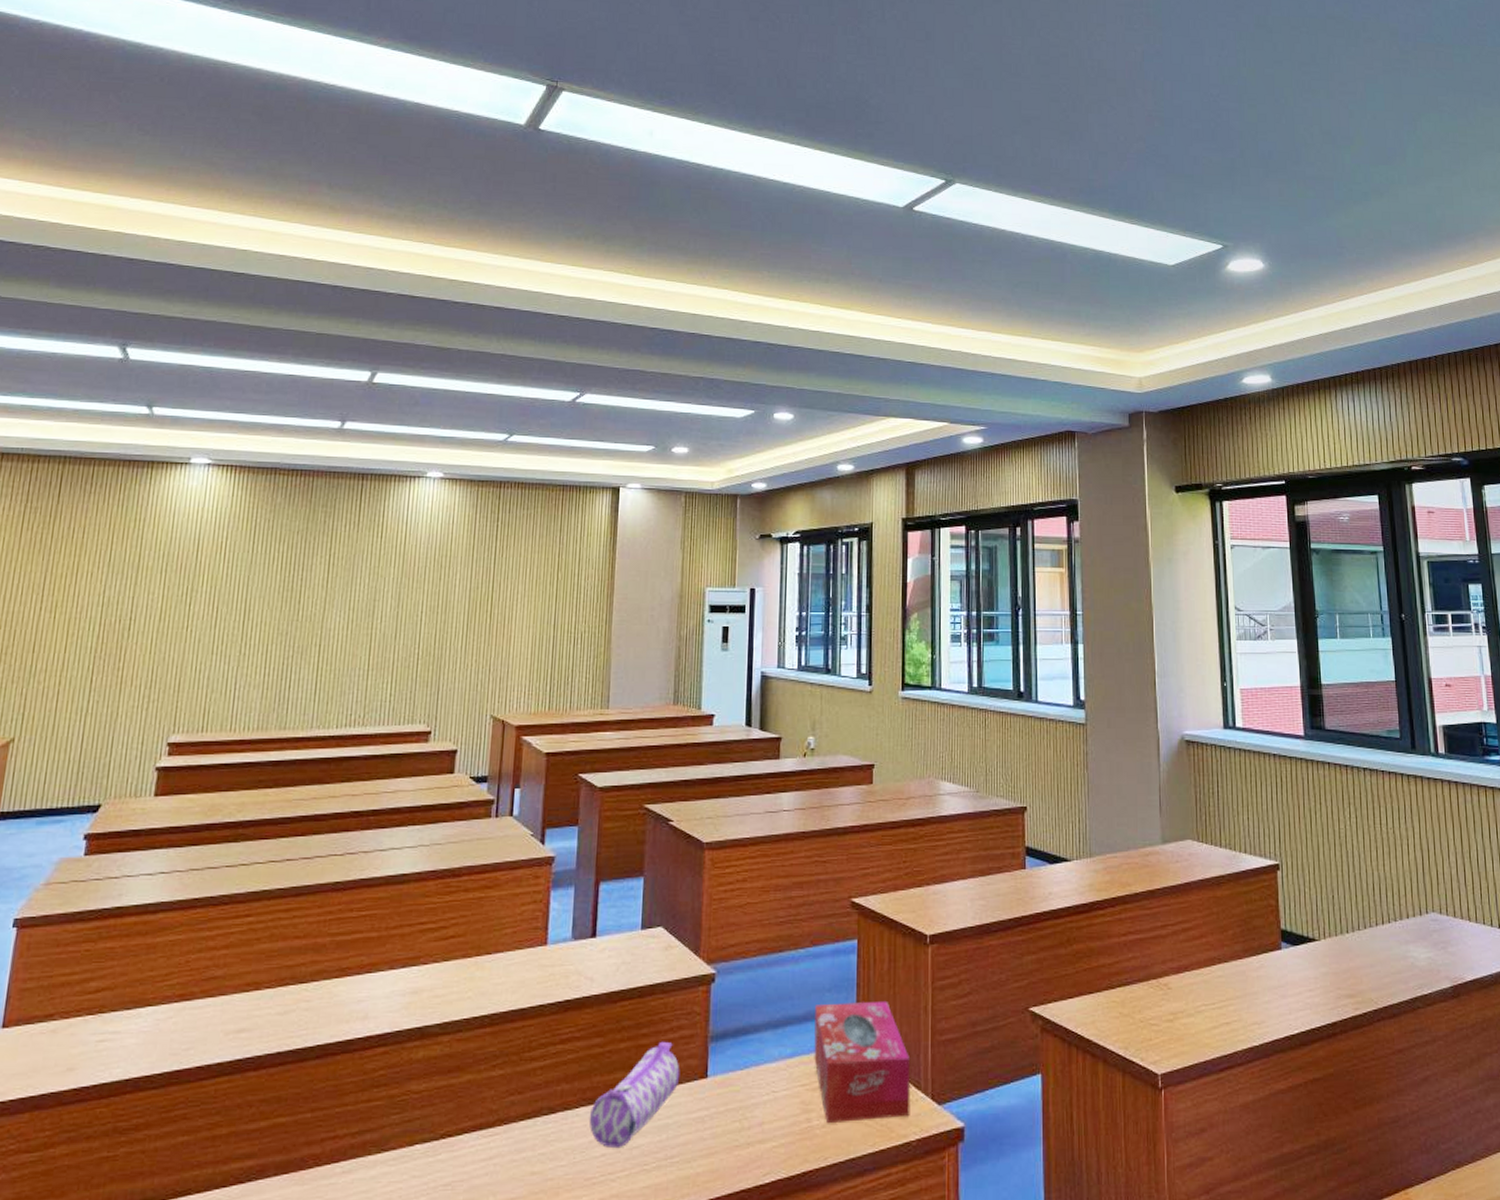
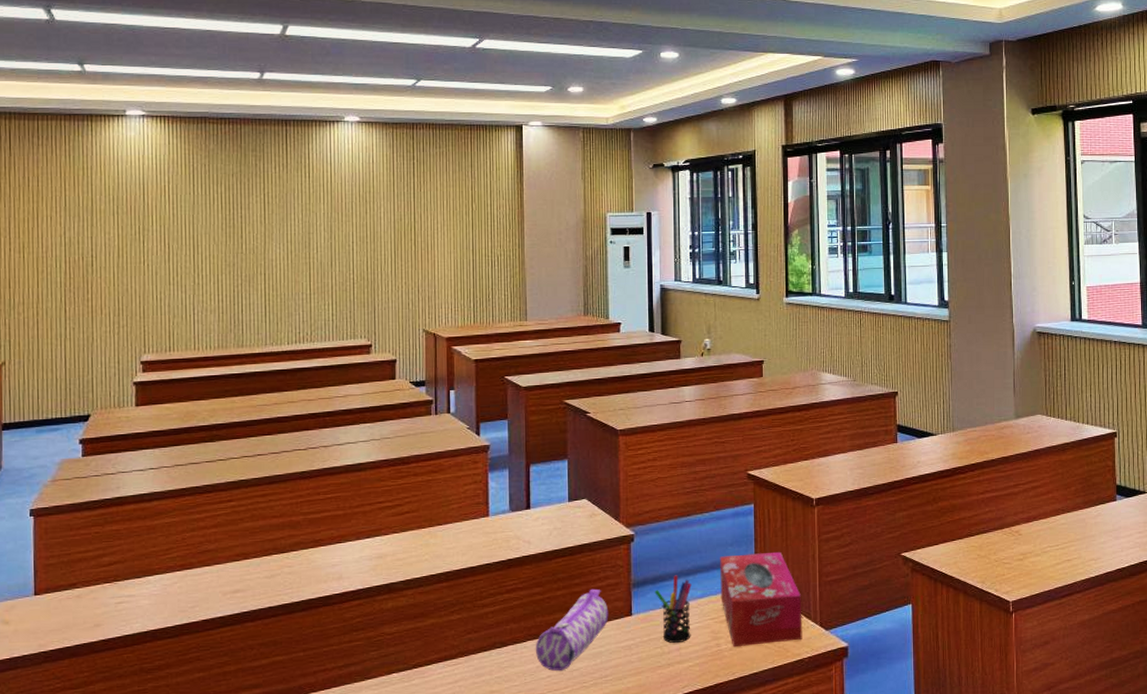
pen holder: none [736,1027,780,1115] -> present [655,575,692,643]

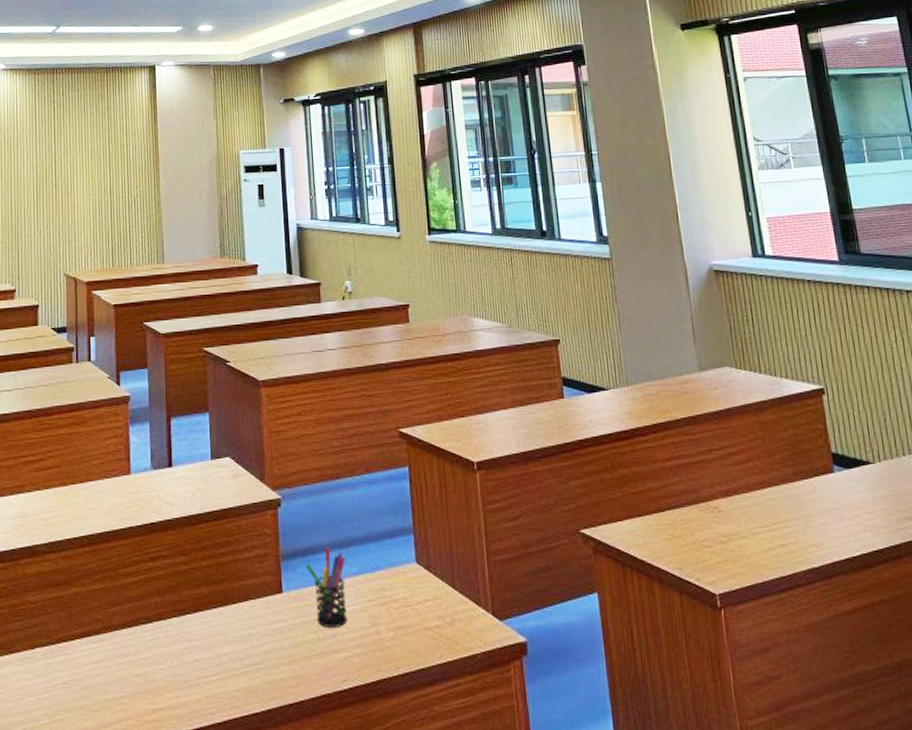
pencil case: present [535,588,609,671] -> none [181,559,258,654]
tissue box: present [720,551,803,647] -> none [375,523,473,635]

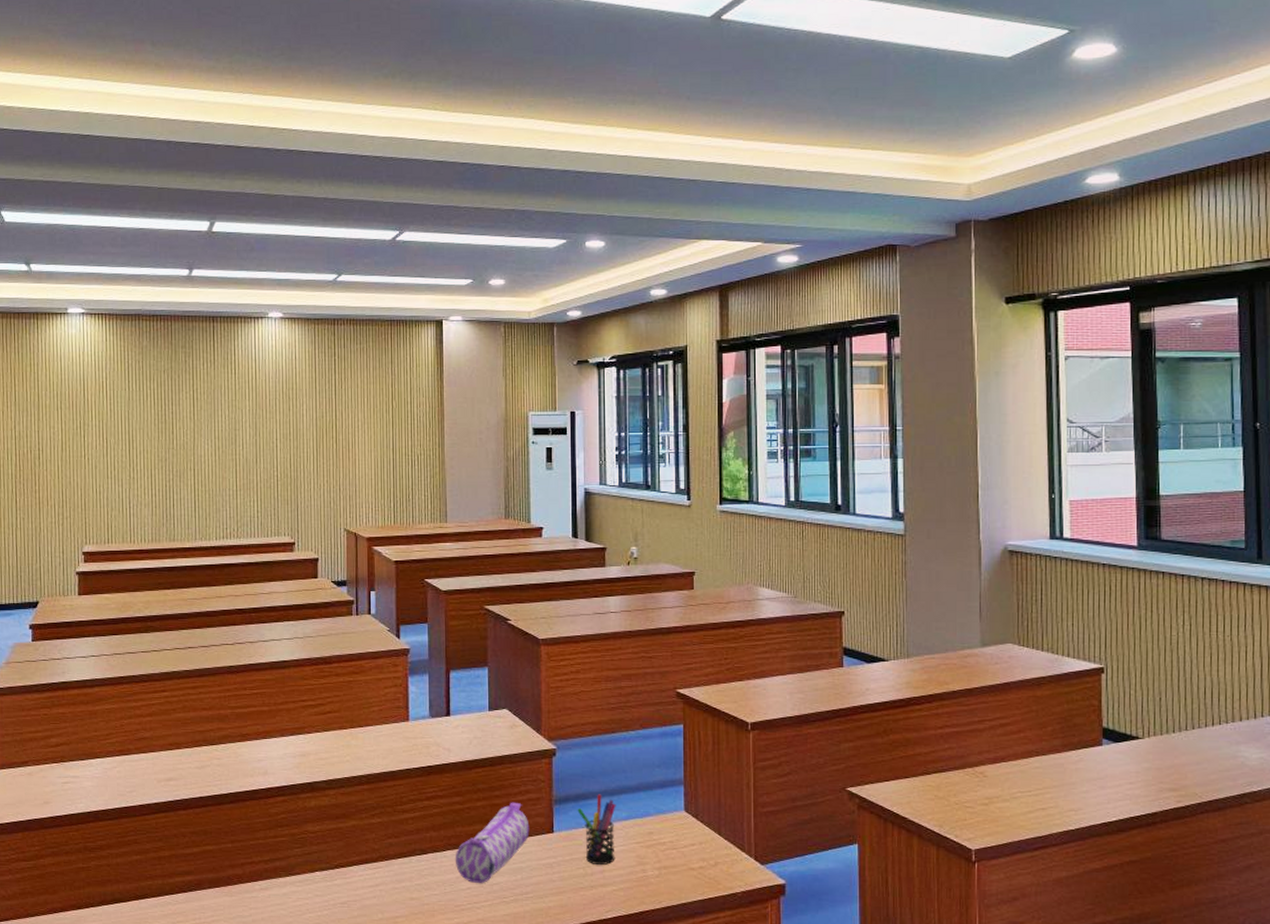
pencil case: none [181,559,258,654] -> present [455,802,530,883]

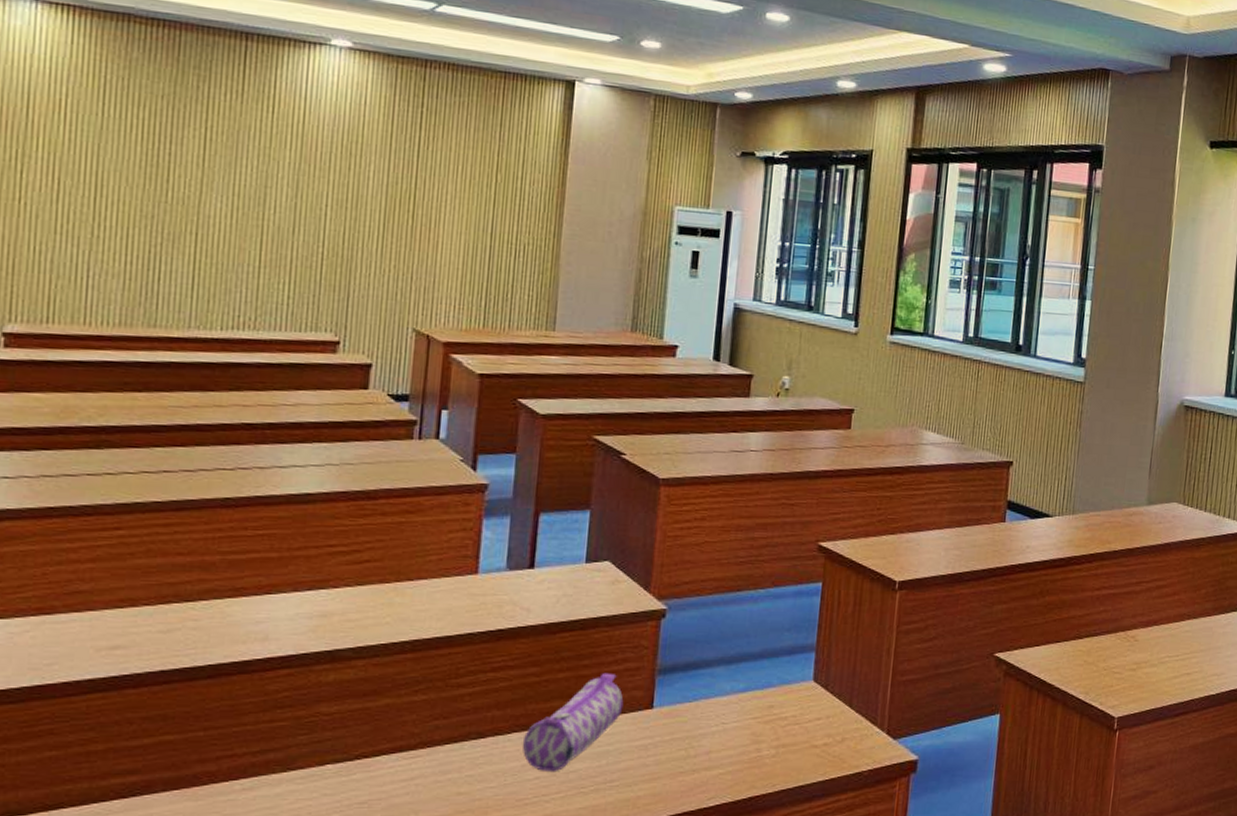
pen holder: present [577,794,616,865] -> none [685,662,733,744]

